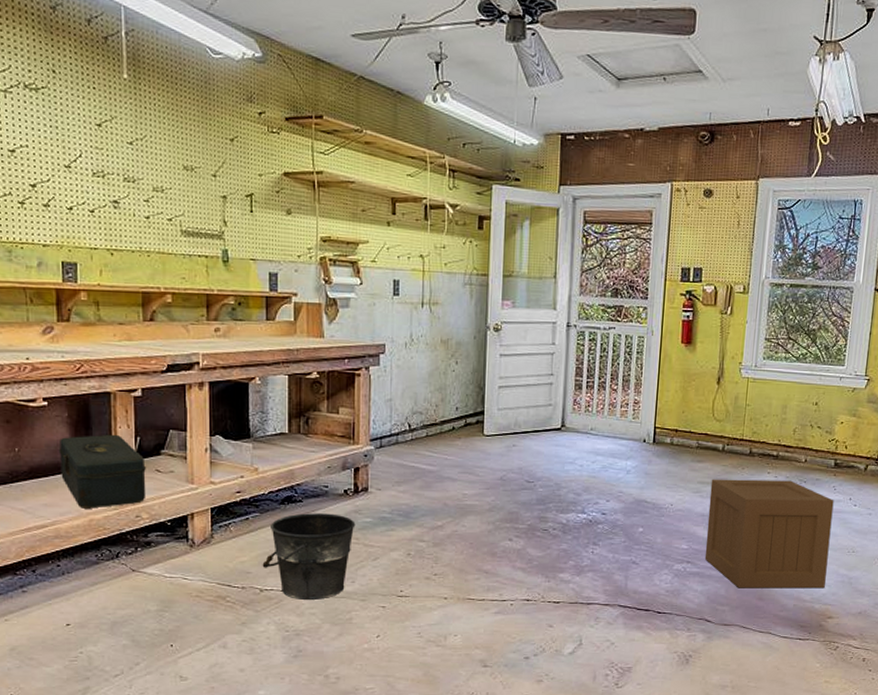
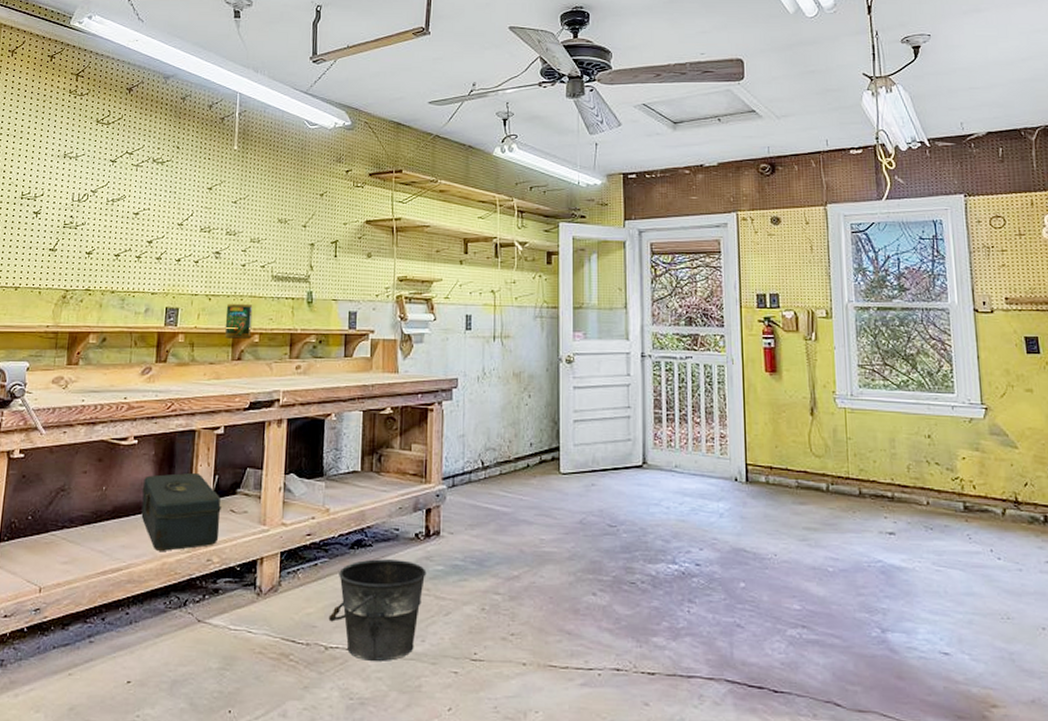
can: none [133,260,163,299] -> present [225,304,253,339]
wooden box: present [704,479,834,589] -> none [818,524,980,667]

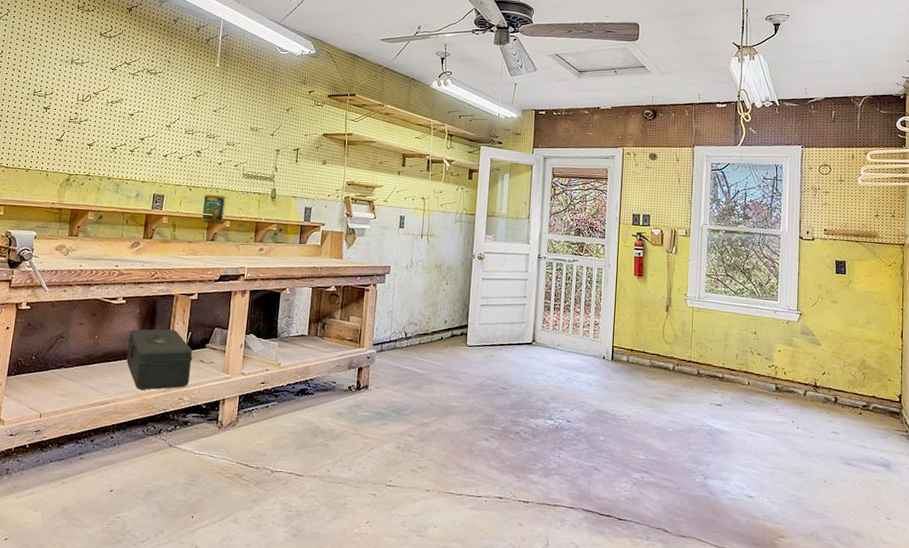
bucket: present [328,559,427,661] -> none [275,404,356,484]

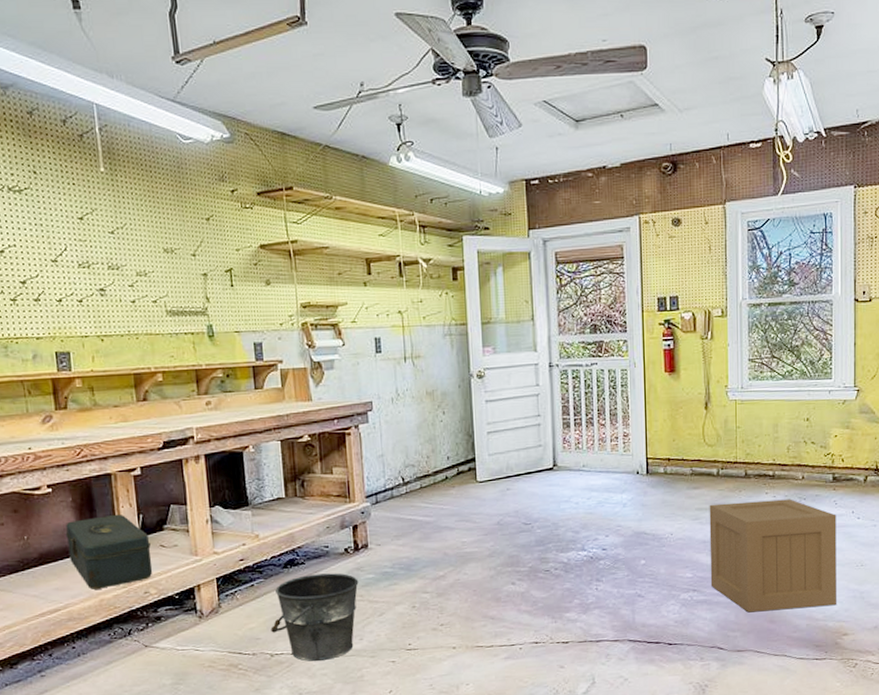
can: present [202,195,226,224] -> none [123,343,154,380]
bucket: none [275,404,356,484] -> present [270,573,359,661]
wooden box: none [660,395,778,507] -> present [709,499,836,613]

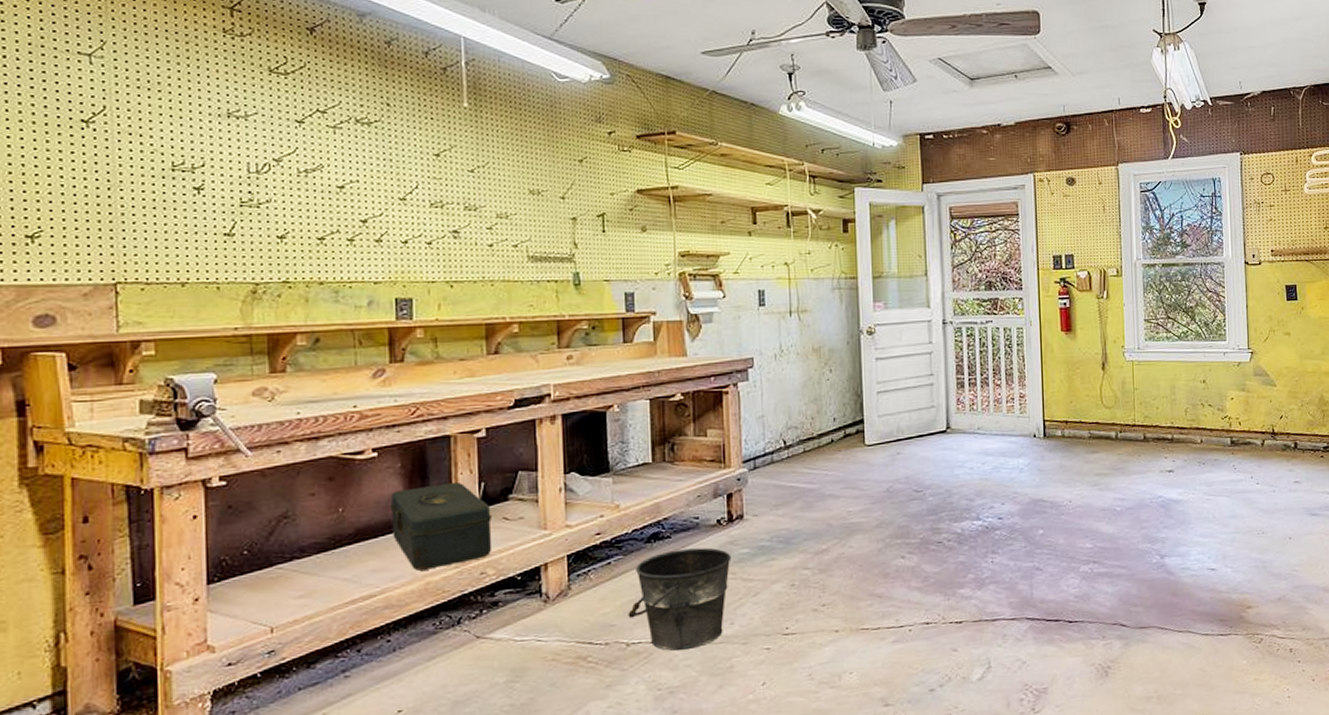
wooden box: present [709,499,836,613] -> none [1108,463,1239,586]

